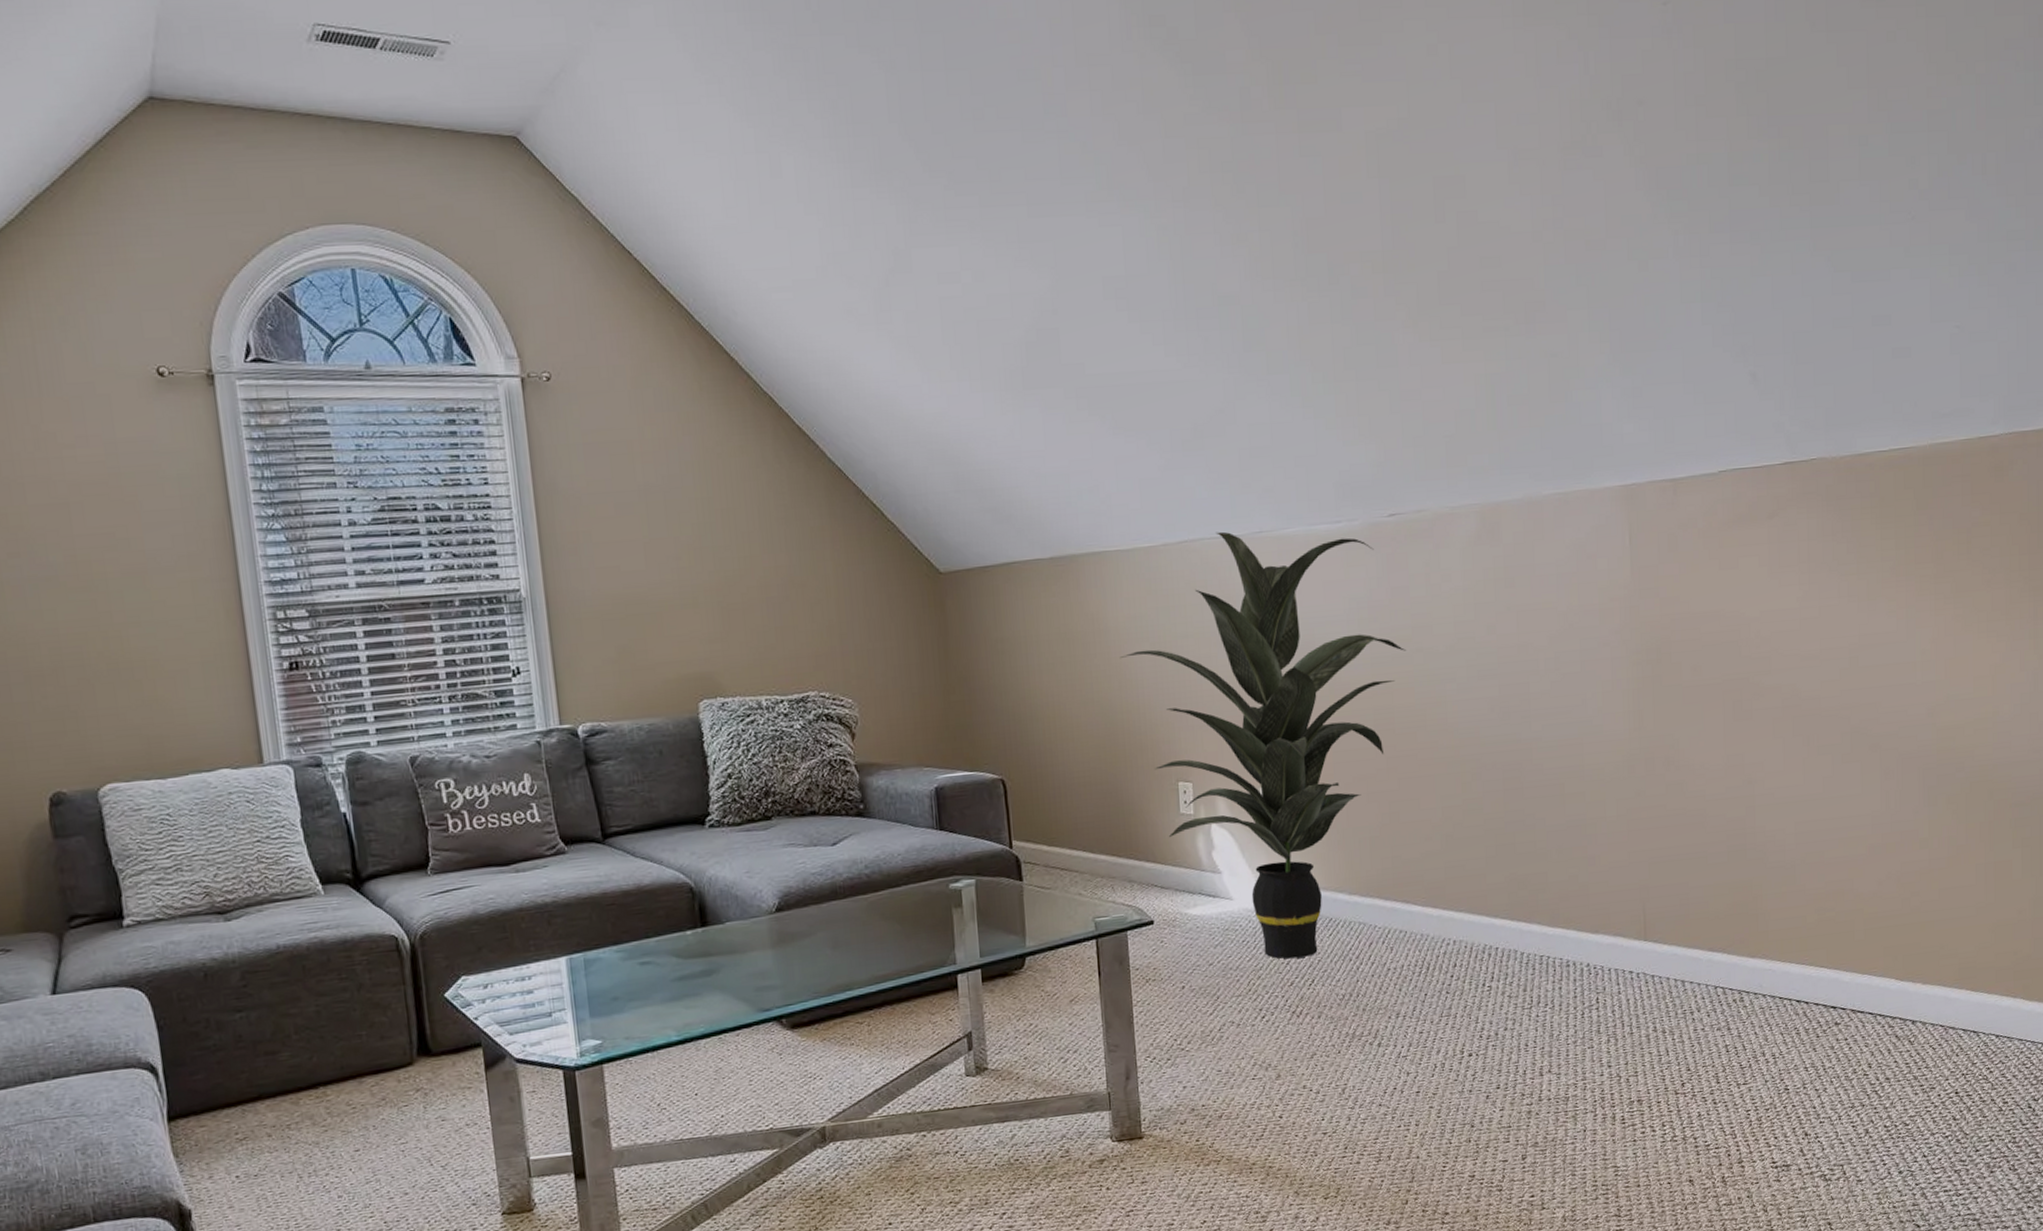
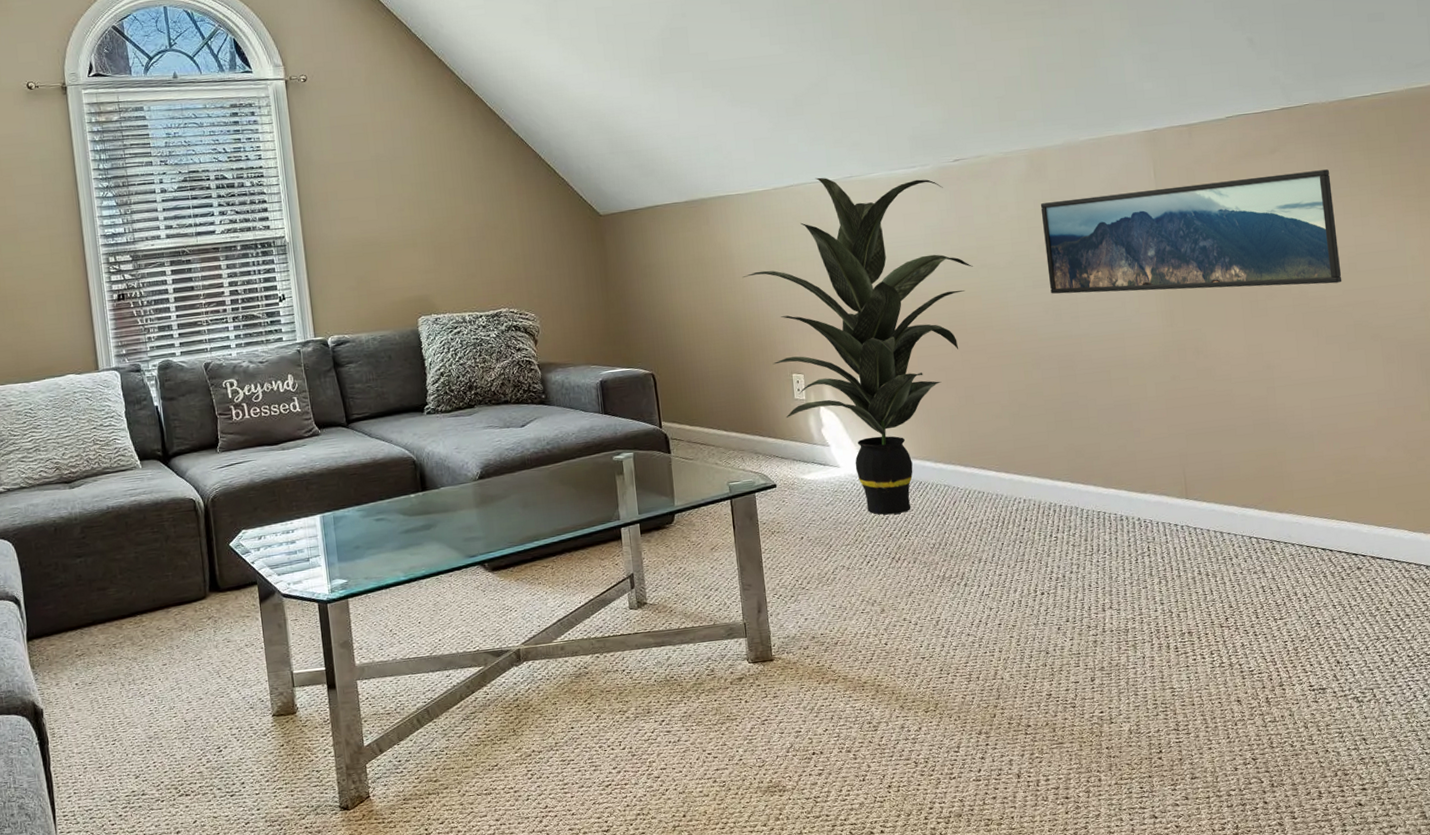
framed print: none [1491,540,1841,688] -> present [1040,169,1342,294]

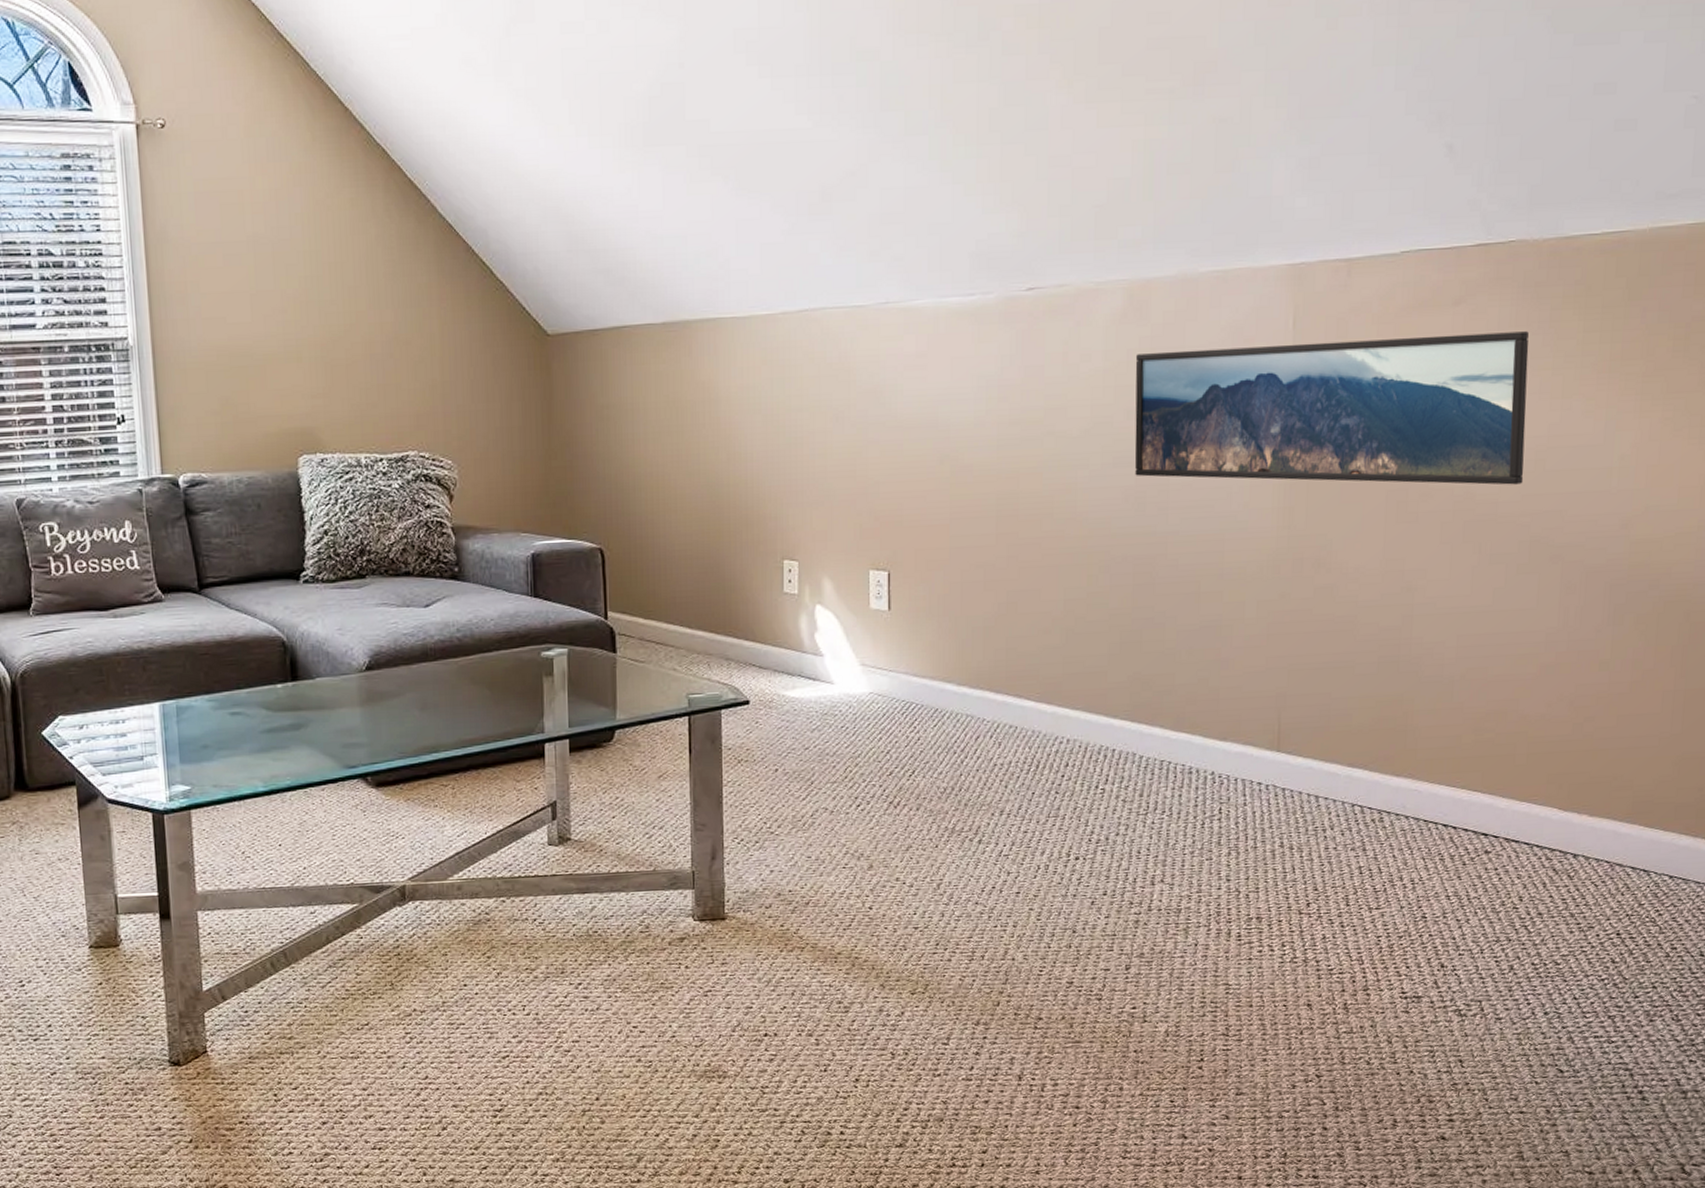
indoor plant: present [742,177,973,515] -> none [729,301,1036,748]

